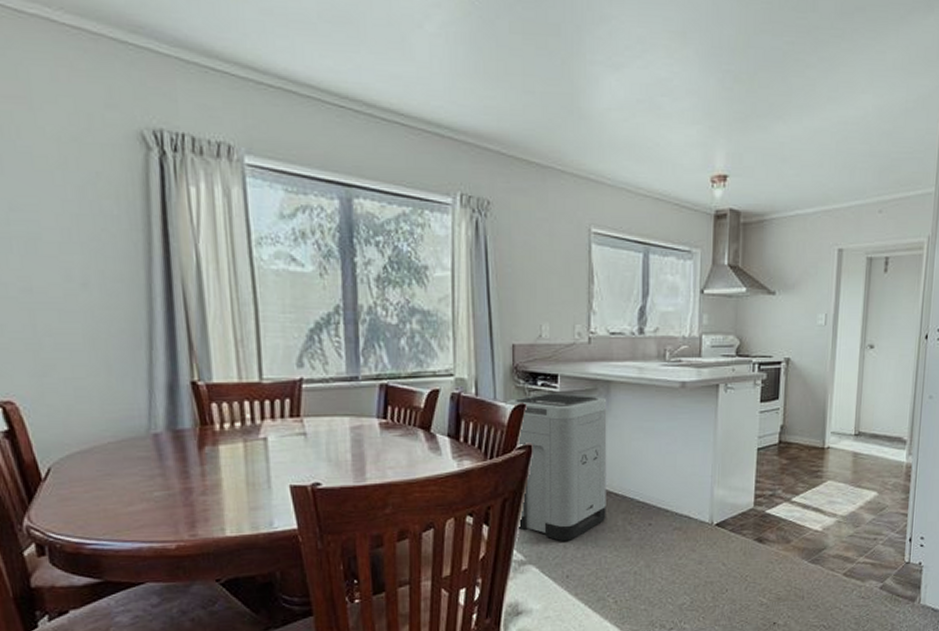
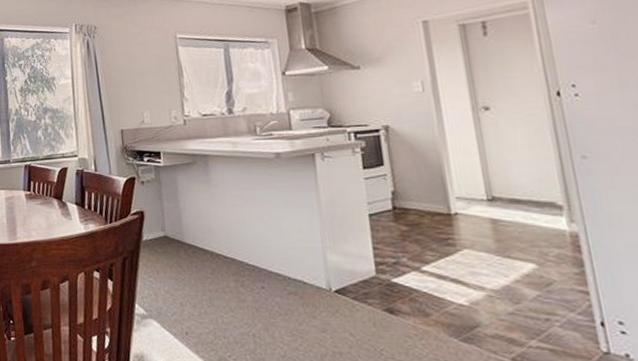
trash can: present [505,393,607,542] -> none [119,167,218,300]

